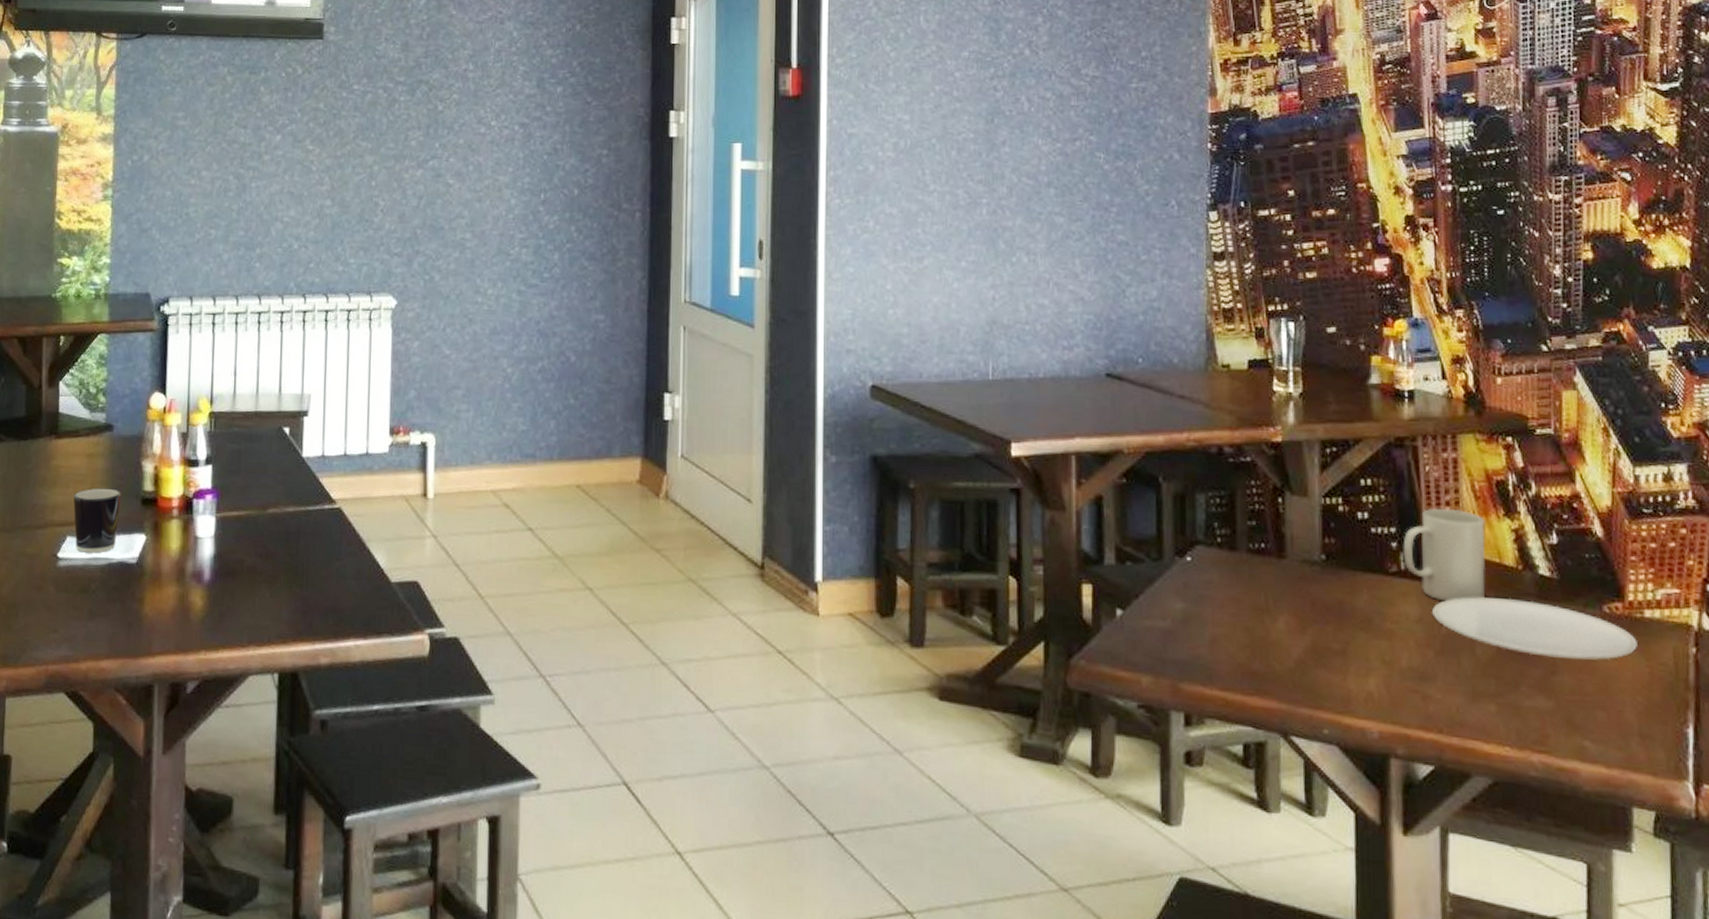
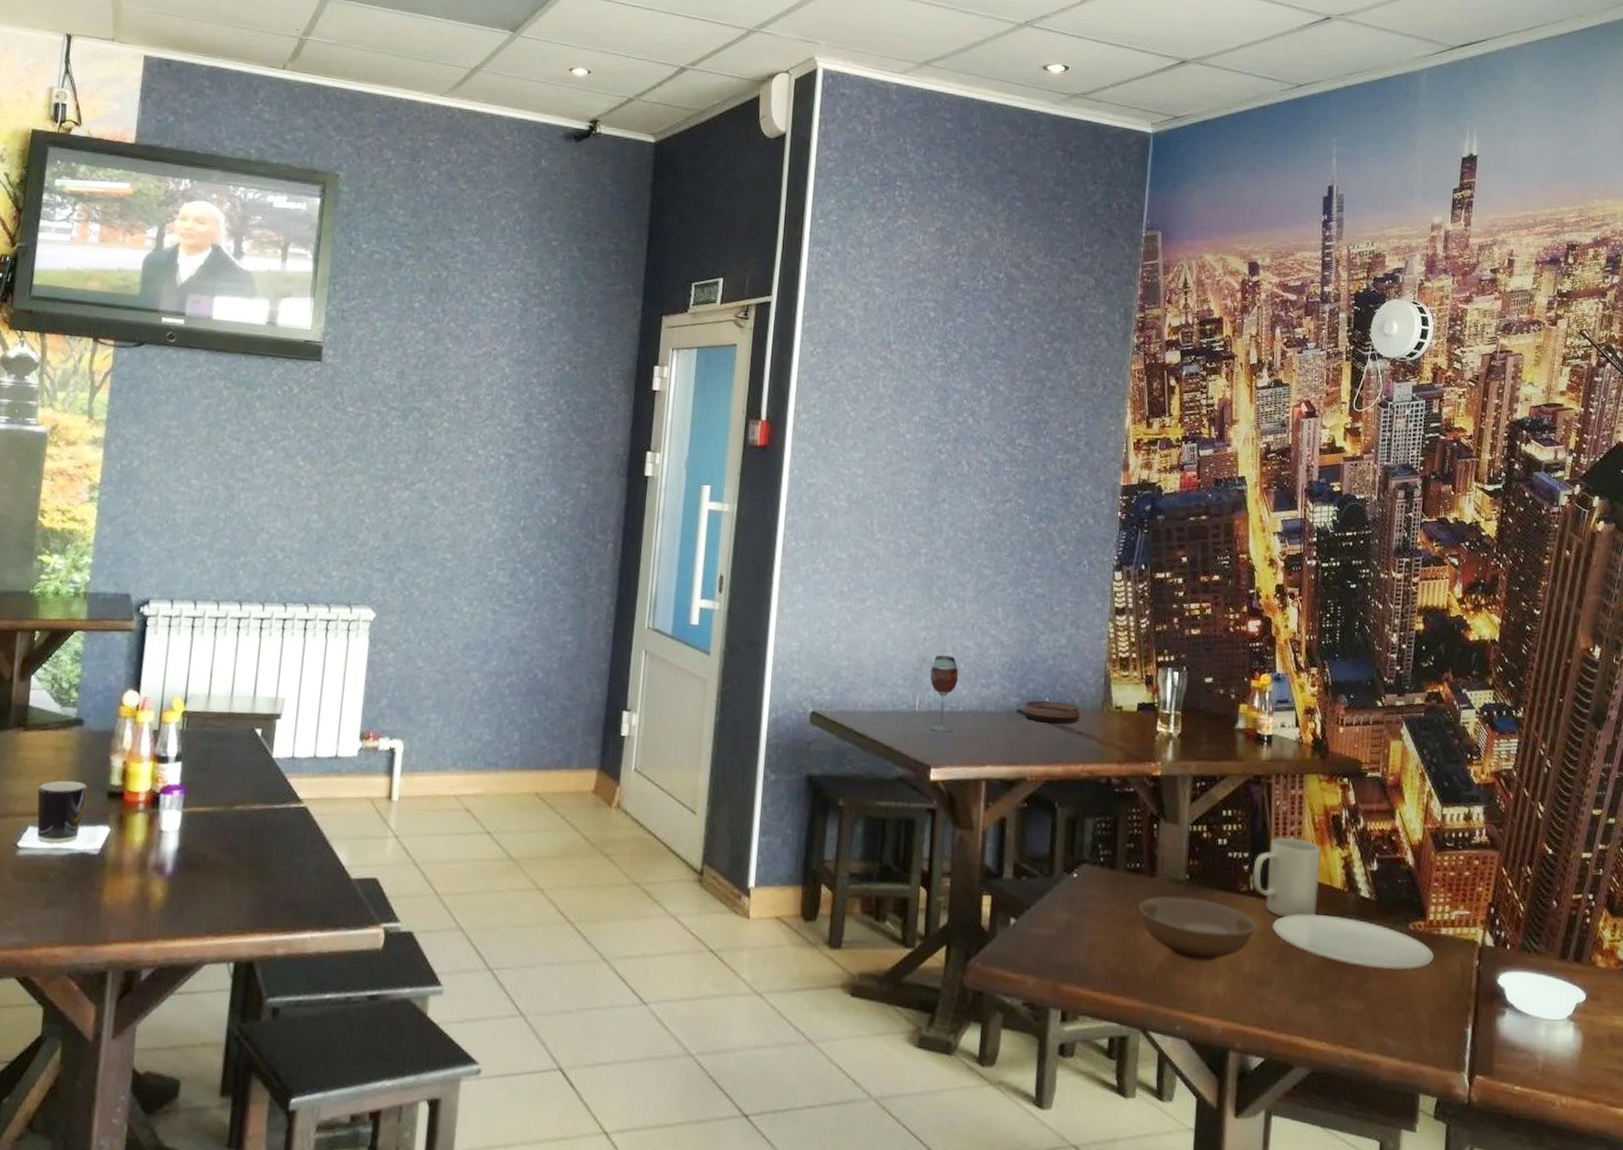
wineglass: none [1003,316,1036,403] -> present [929,655,959,733]
ashtray: none [1113,361,1180,388] -> present [1023,700,1080,724]
bowl: none [1267,580,1411,655] -> present [1139,896,1256,962]

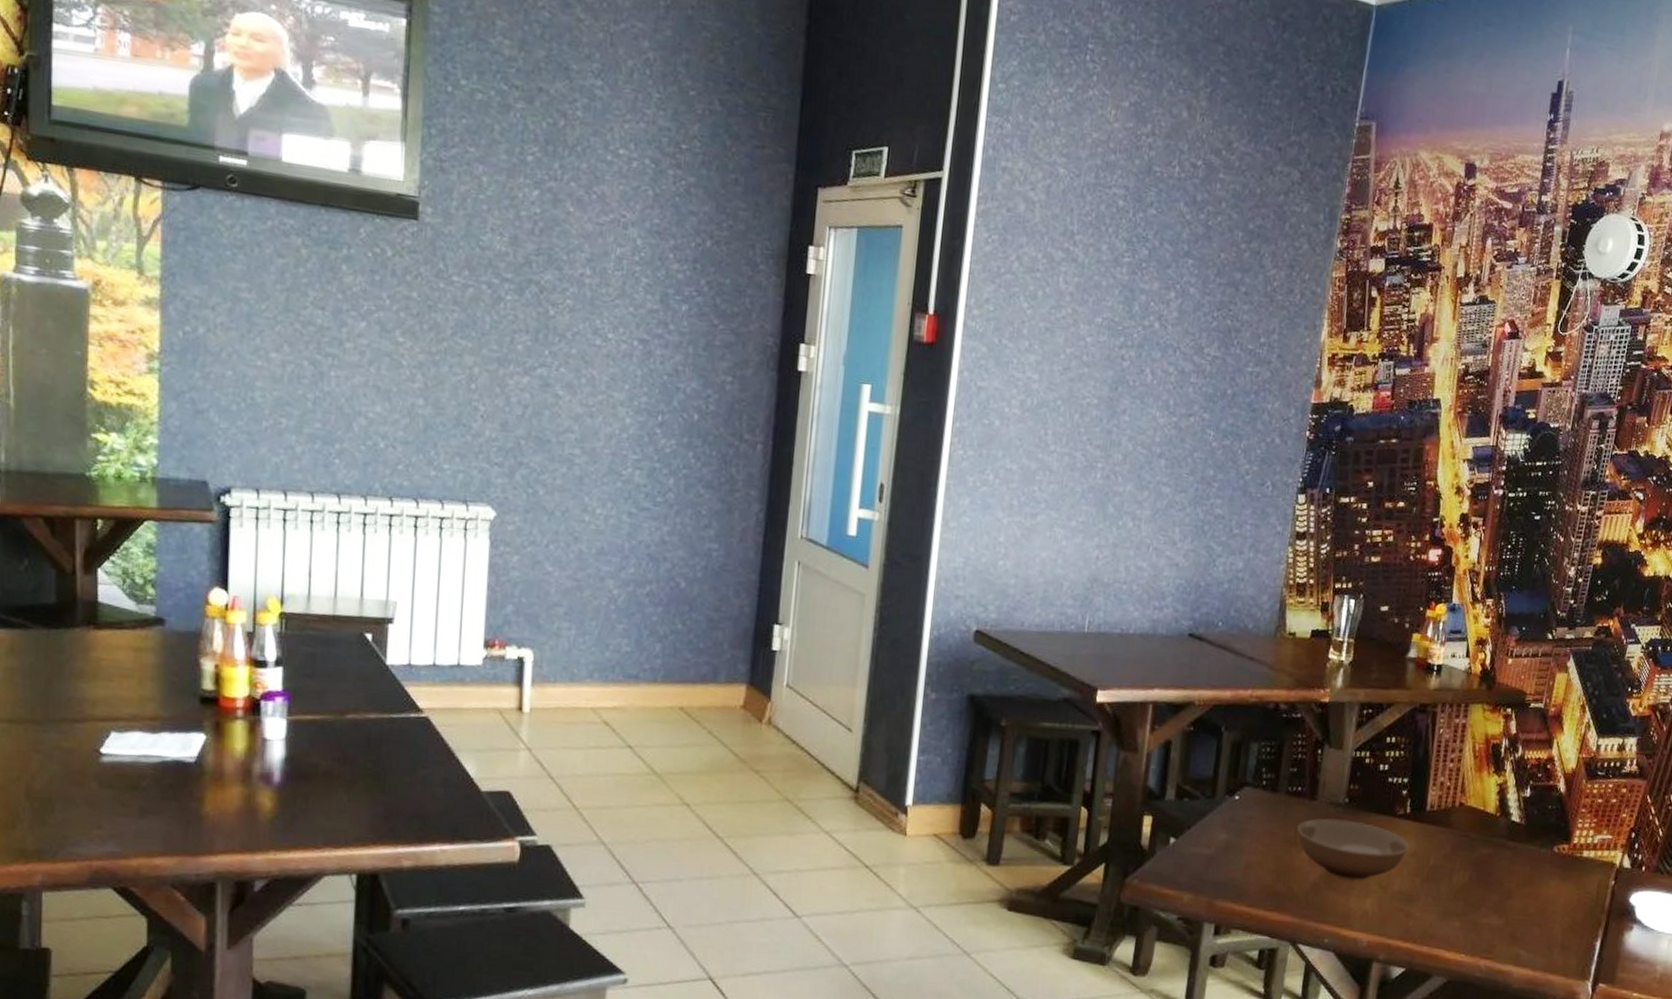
mug: present [36,780,88,844] -> none [118,683,176,751]
wineglass: present [929,655,959,733] -> none [1098,575,1131,655]
ashtray: present [1023,700,1080,724] -> none [1195,624,1253,649]
cup: present [1252,836,1321,918] -> none [1409,763,1478,840]
plate: present [1273,914,1434,970] -> none [1425,836,1574,889]

